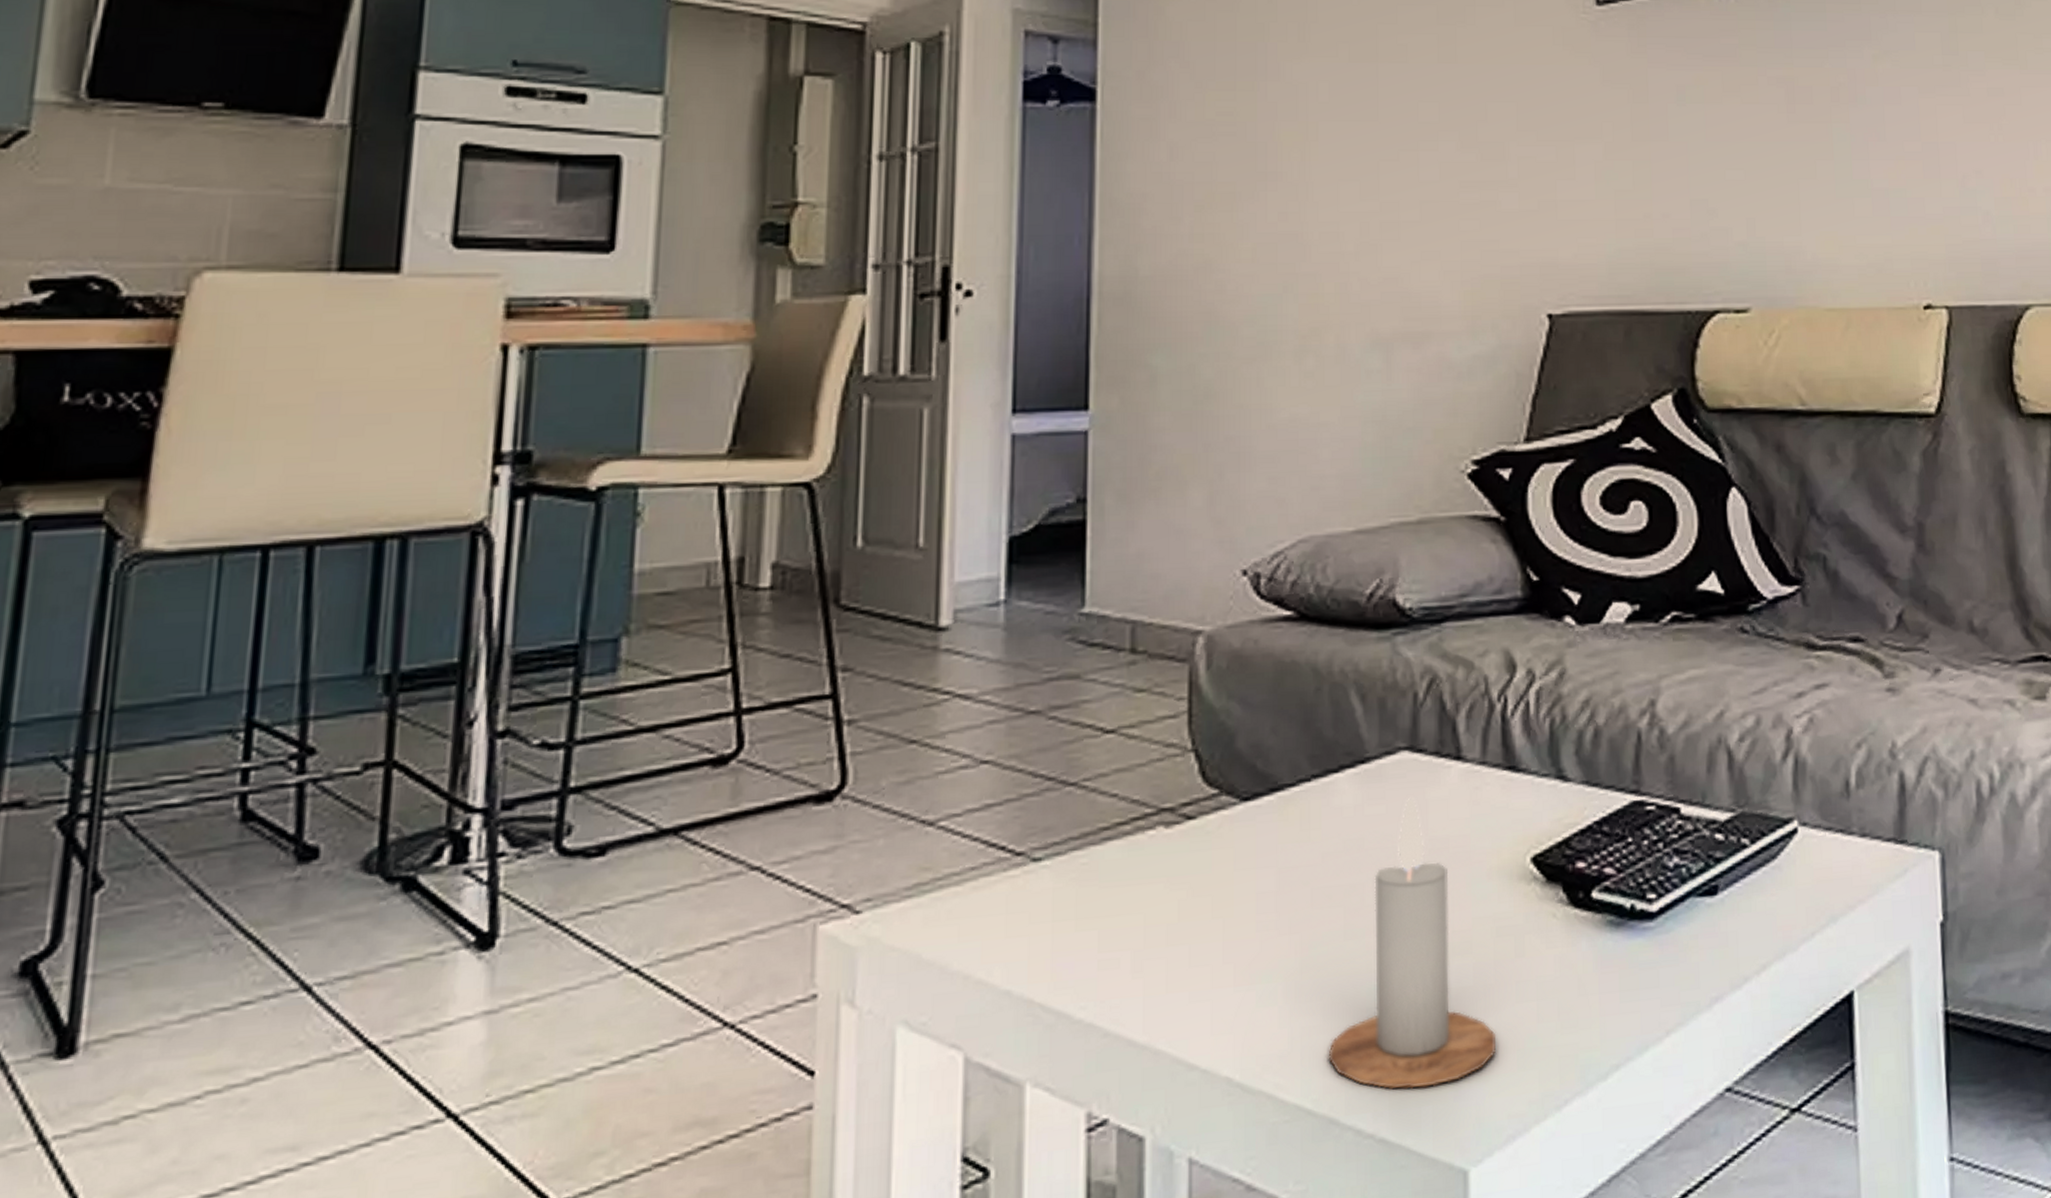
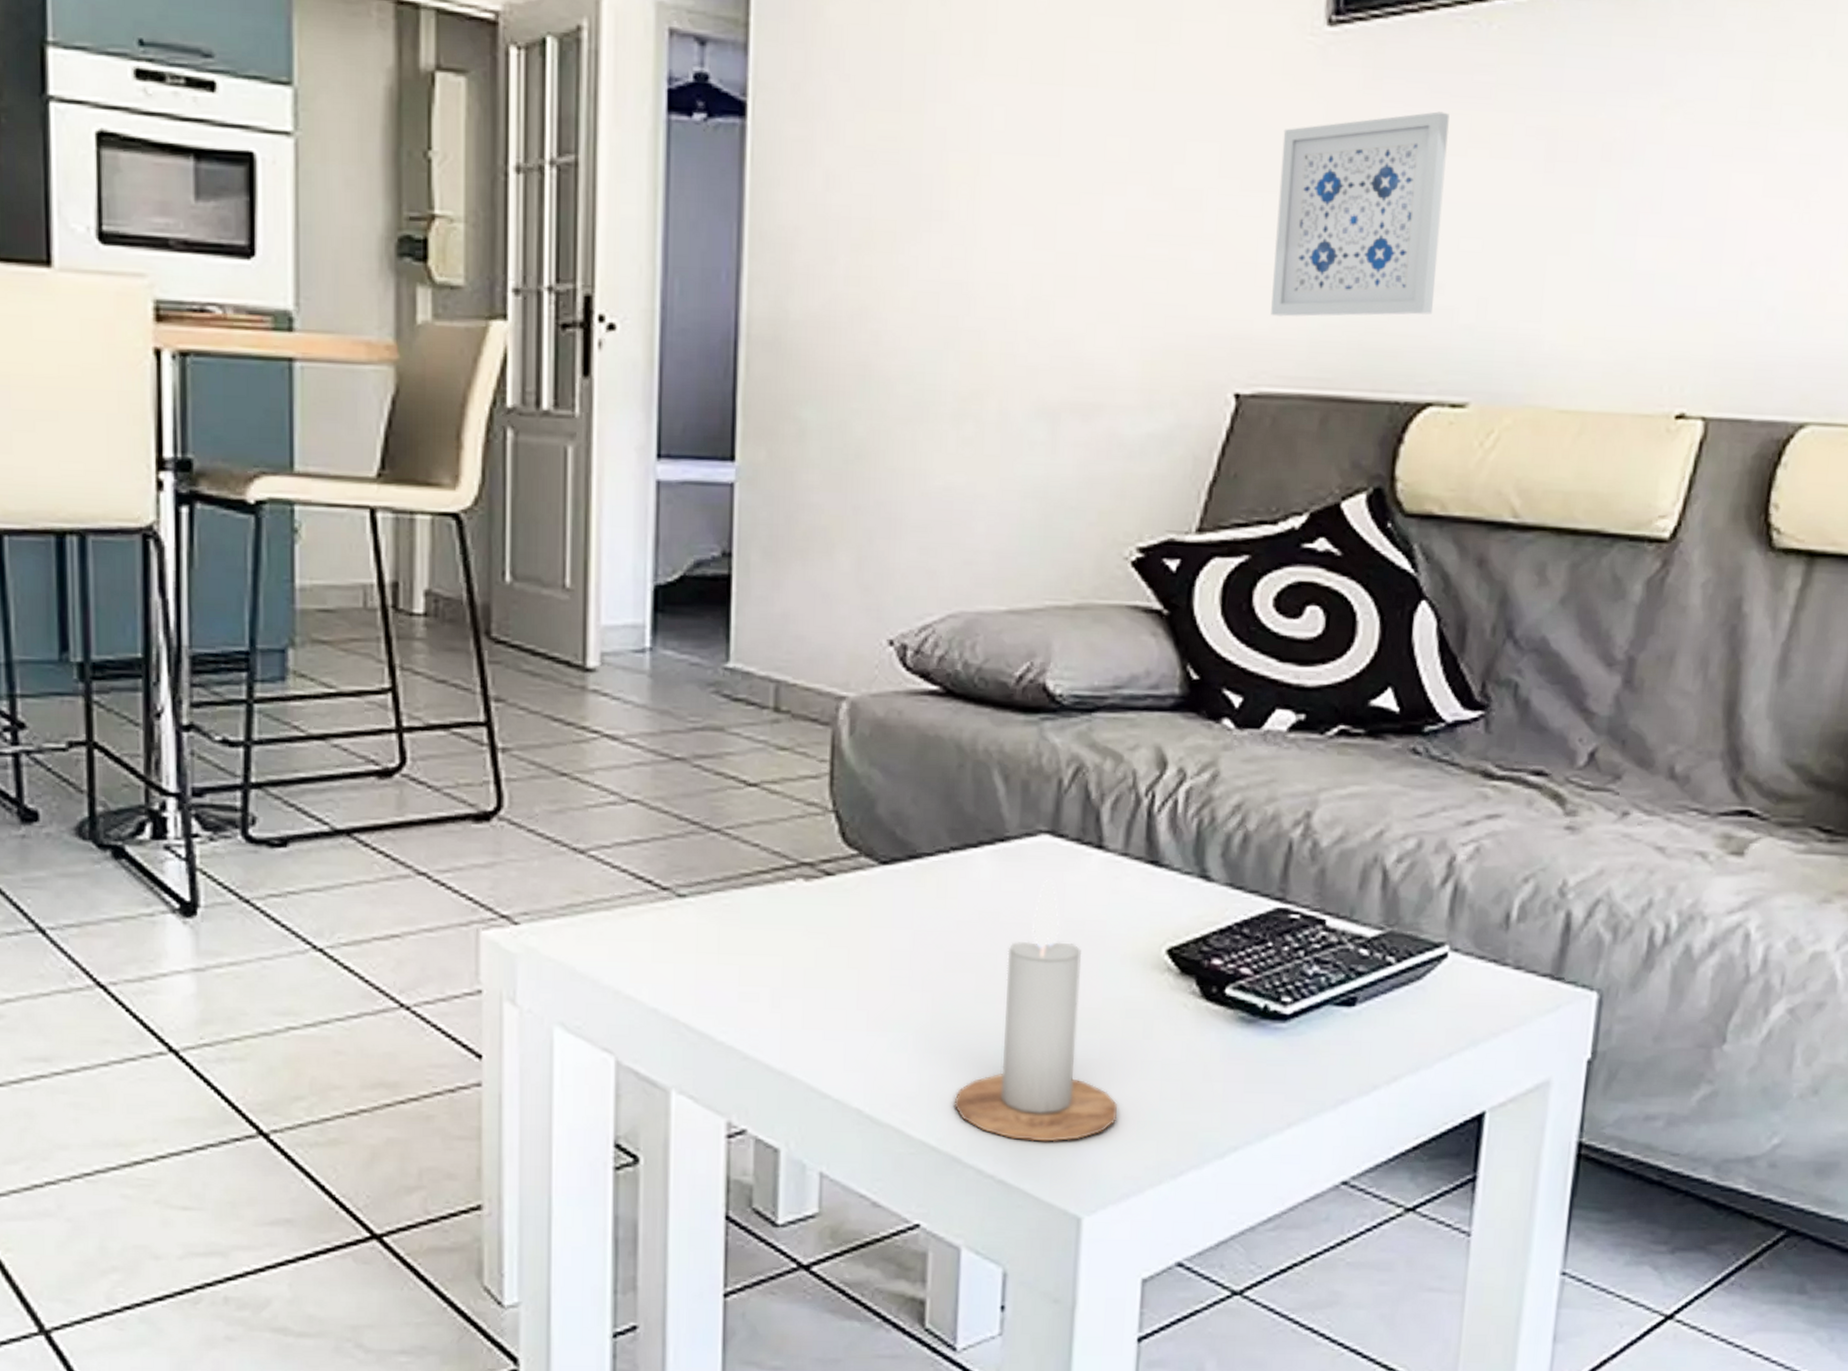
wall art: none [1568,69,1710,245] -> present [1271,111,1450,317]

